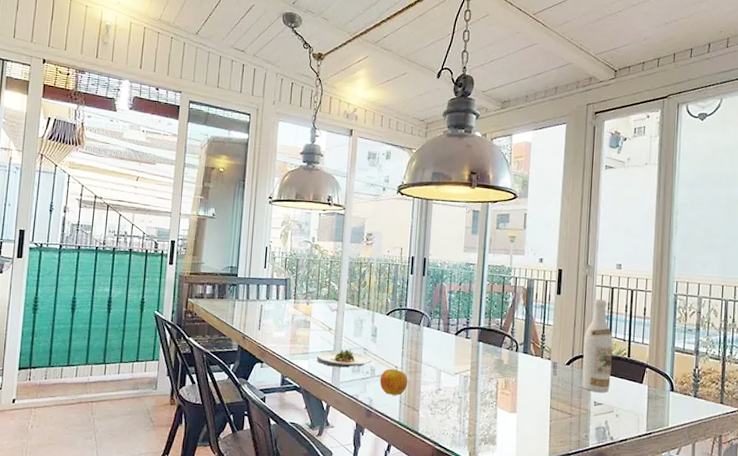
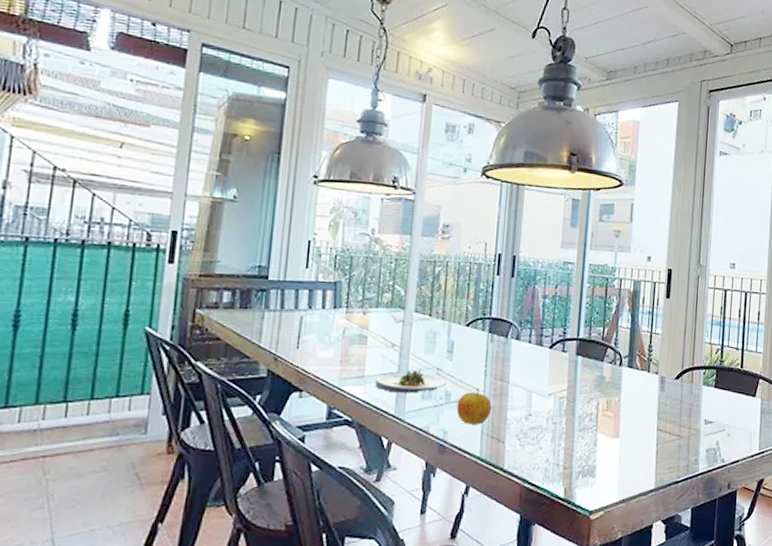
wine bottle: present [582,299,613,393] -> none [692,303,726,410]

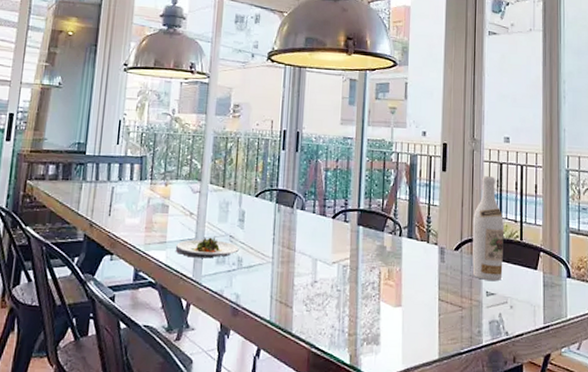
apple: present [456,388,492,425] -> none [247,255,280,290]
wine bottle: none [692,303,726,410] -> present [472,176,504,282]

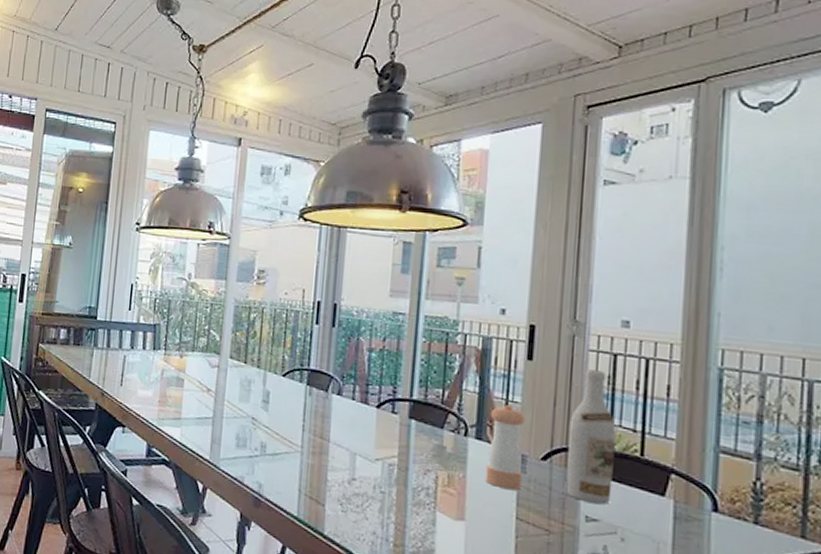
salad plate: present [176,237,239,259] -> none [192,416,263,441]
pepper shaker: none [415,208,442,276] -> present [485,405,525,490]

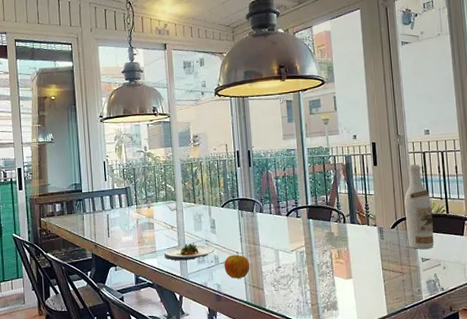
salad plate: none [192,416,263,441] -> present [165,243,214,261]
apple: none [272,442,311,482] -> present [224,251,250,279]
pepper shaker: present [485,405,525,490] -> none [357,197,382,252]

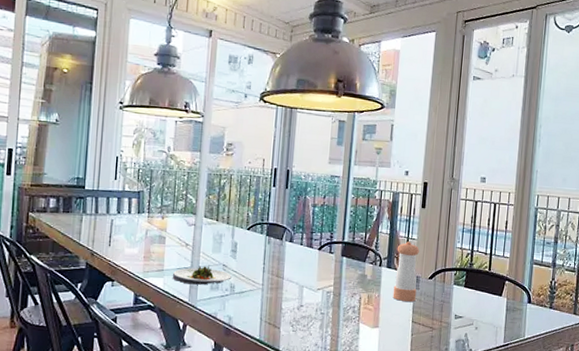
apple: present [224,251,250,279] -> none [239,282,269,313]
pepper shaker: none [357,197,382,252] -> present [393,241,419,302]
wine bottle: present [404,164,435,250] -> none [444,213,475,306]

